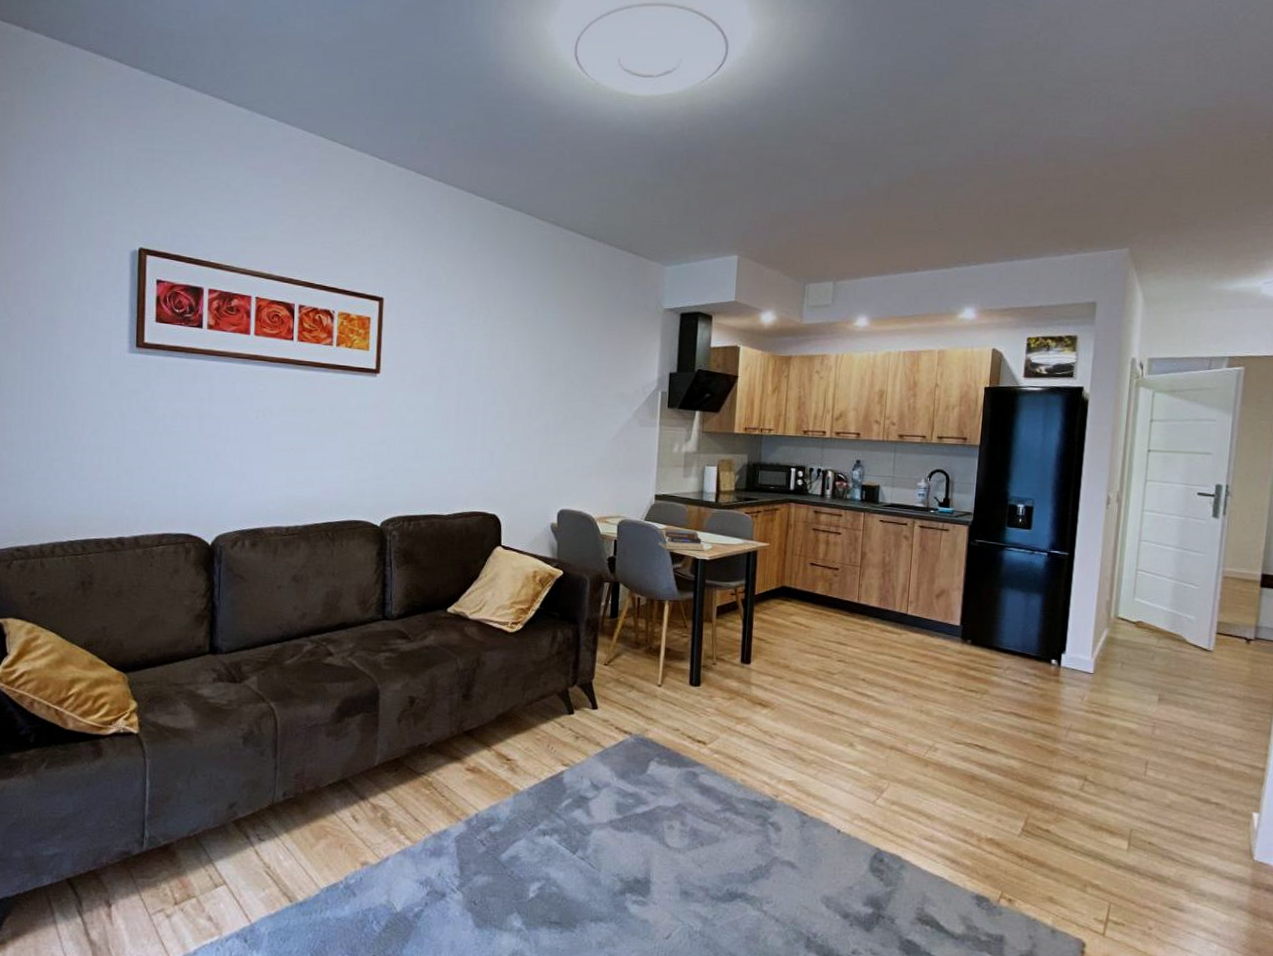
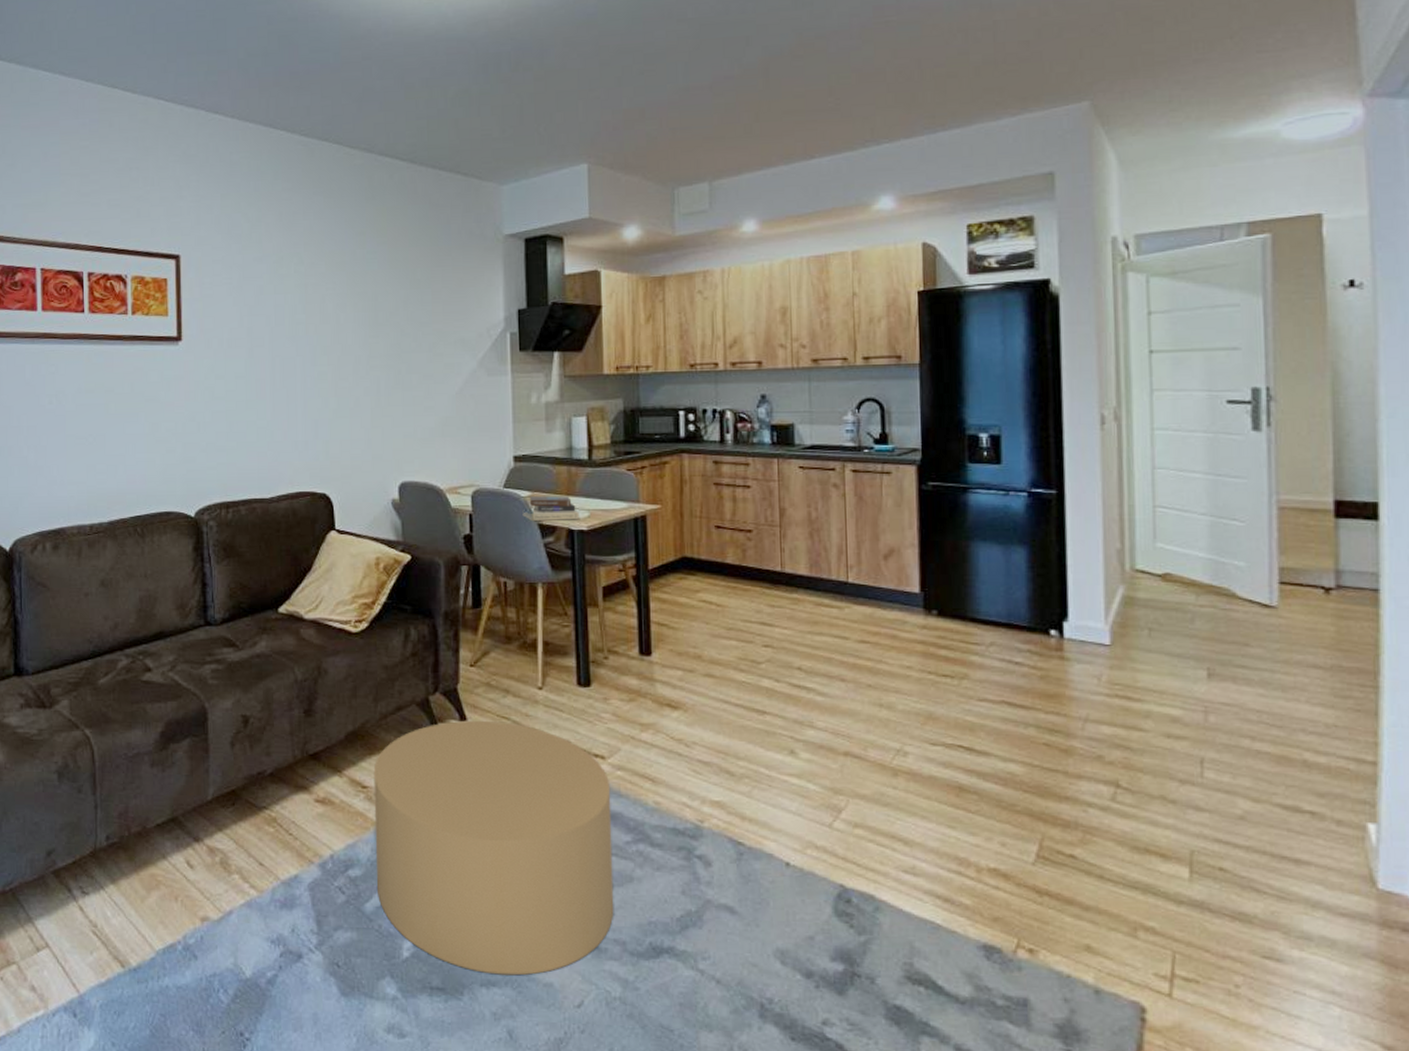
pouf: none [512,709,708,914] -> present [373,720,614,976]

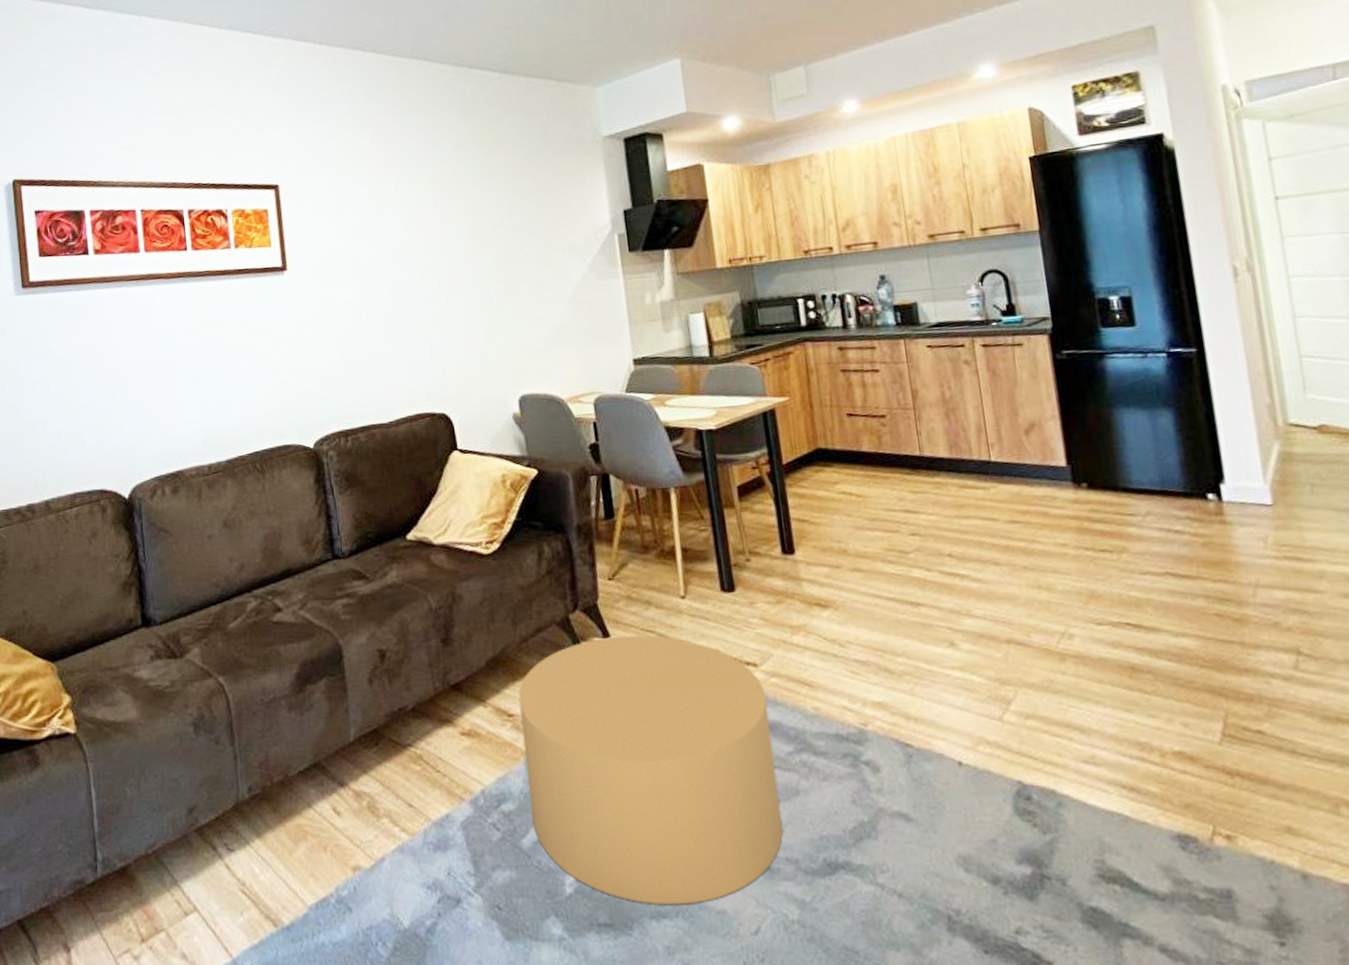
books: present [522,496,579,521] -> none [647,395,706,424]

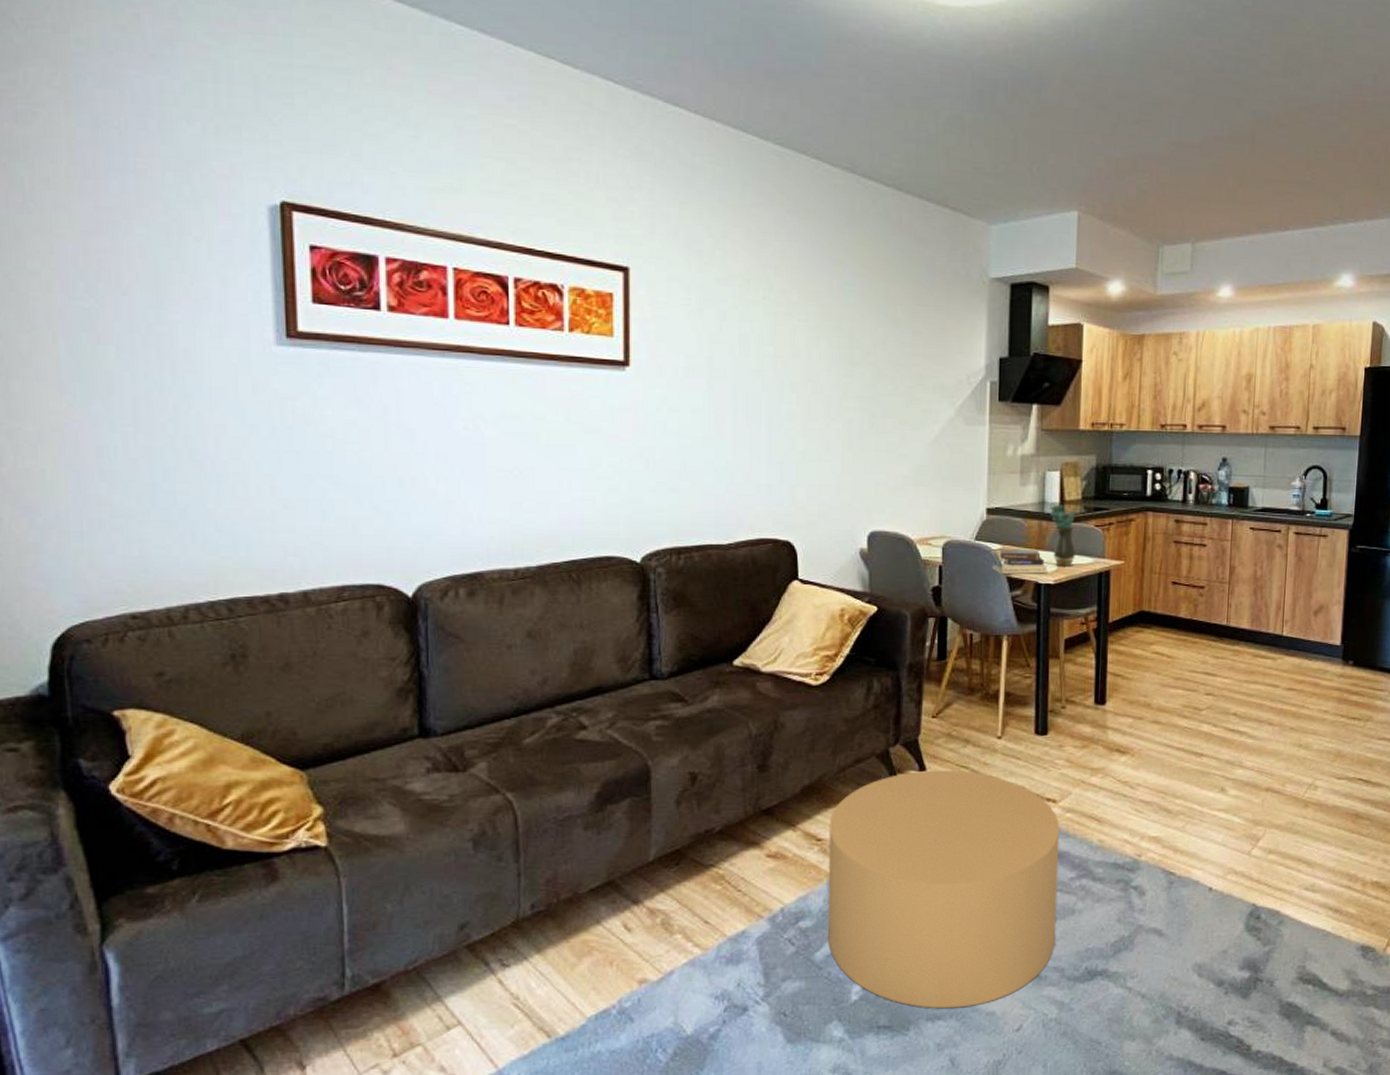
books: none [647,395,706,424] -> present [992,549,1047,574]
vase: none [698,344,734,411] -> present [1049,501,1076,568]

